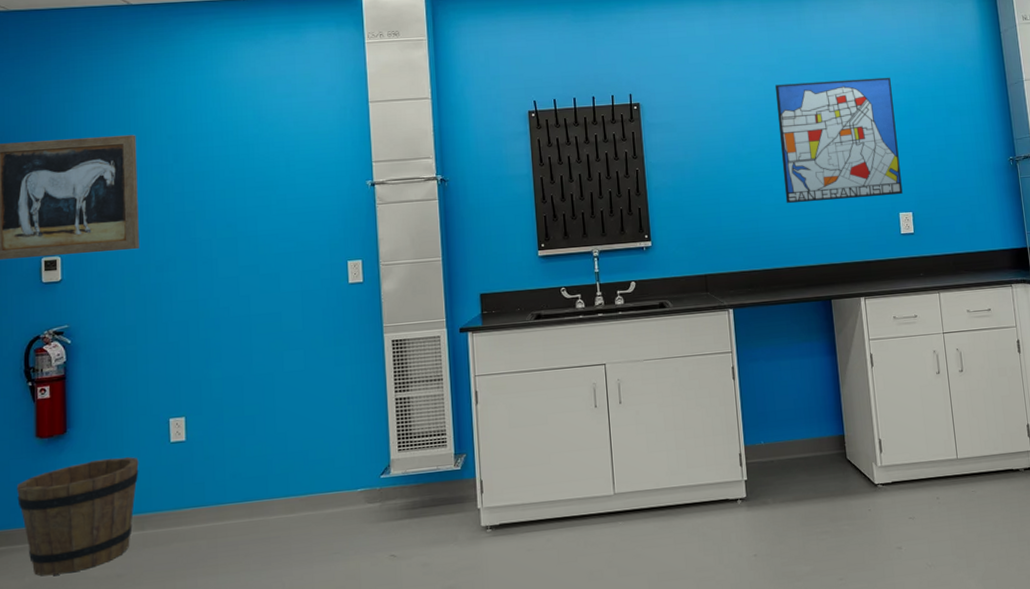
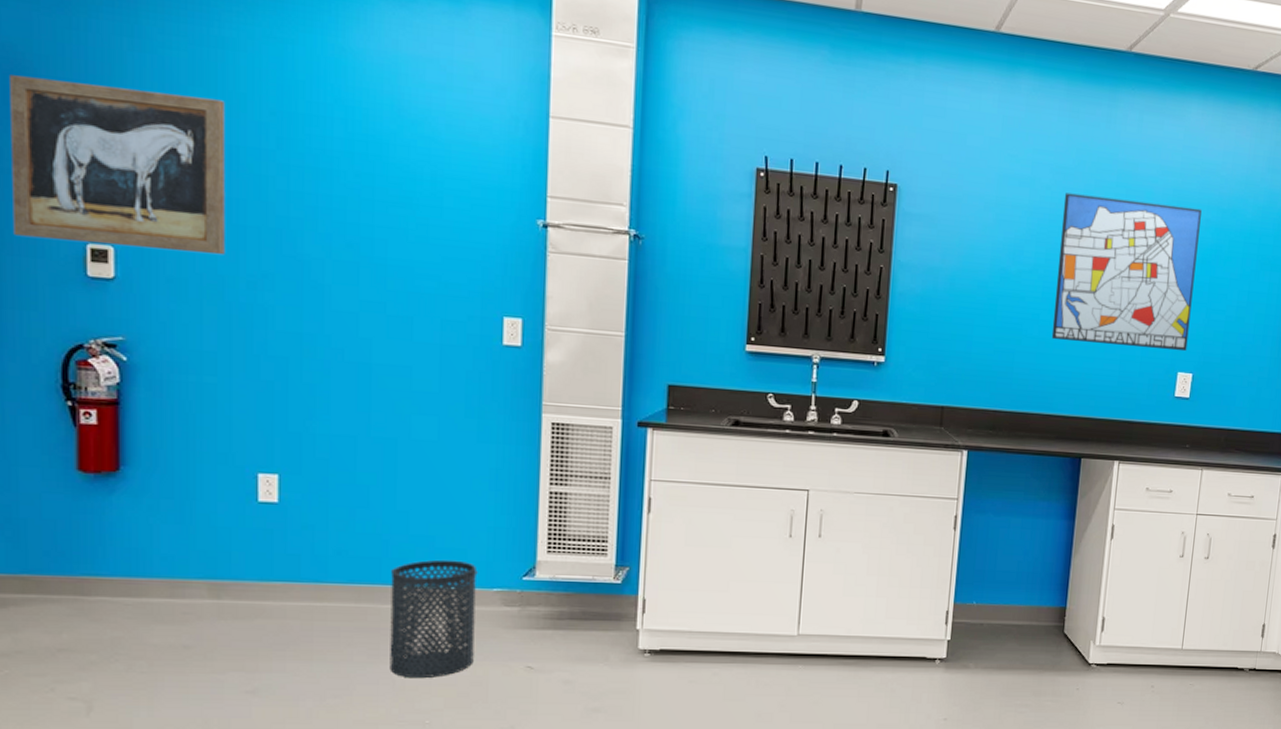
bucket: present [17,456,139,577] -> none [51,509,216,636]
trash can: none [276,468,347,580] -> present [389,559,478,679]

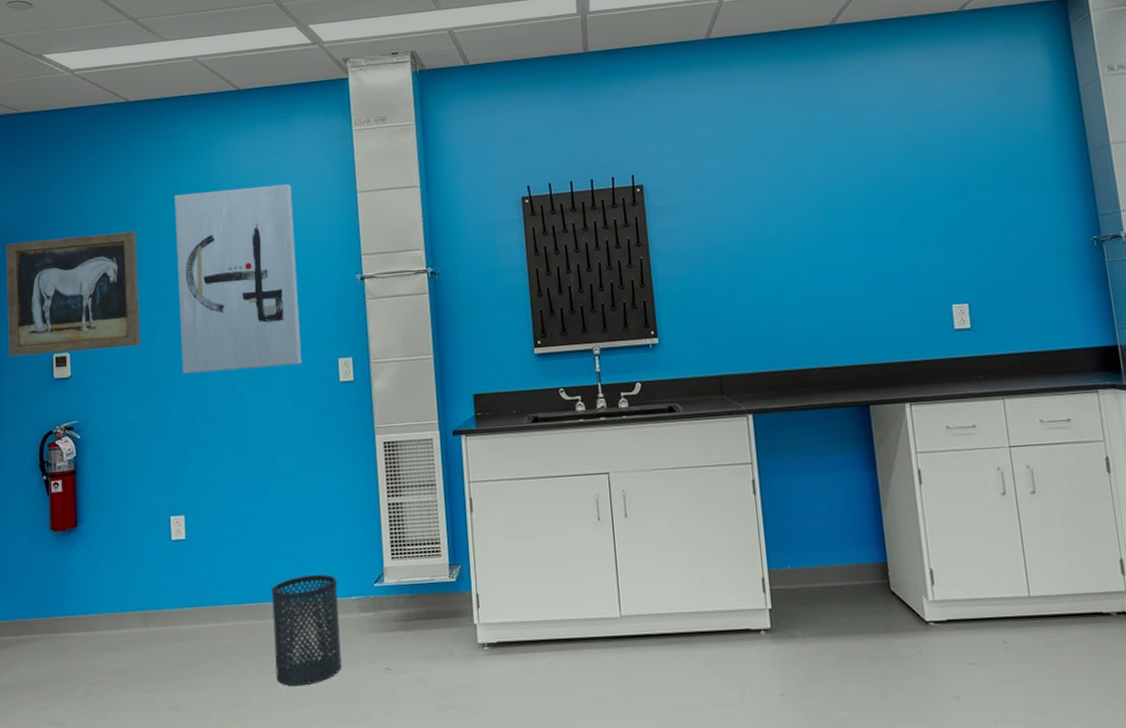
wall art: none [286,63,460,315] -> present [174,184,302,374]
wall art: present [1051,192,1202,352] -> none [798,145,956,295]

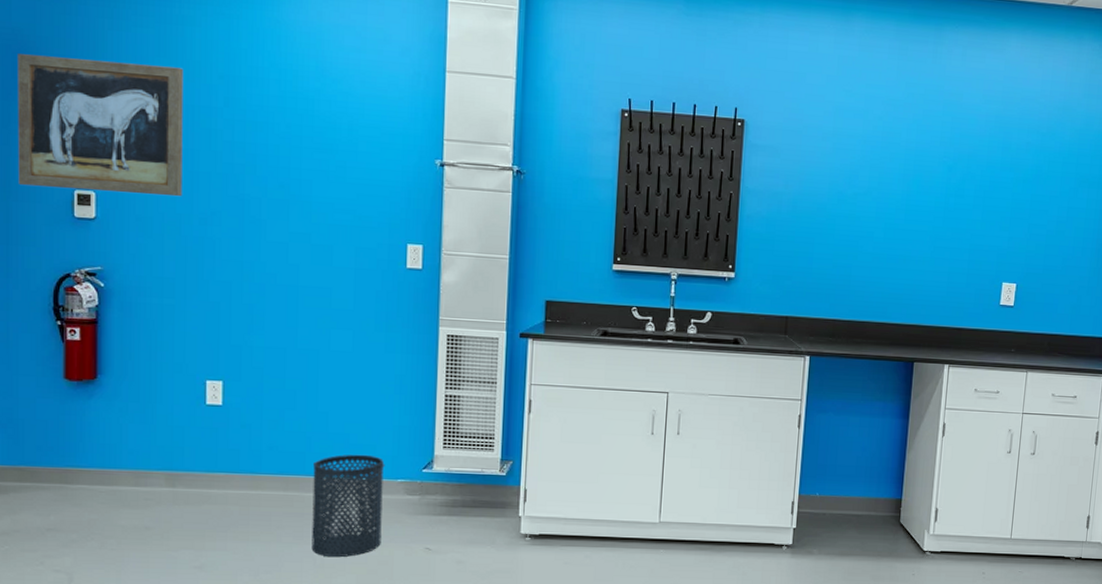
wall art: present [174,184,302,374] -> none [230,35,372,243]

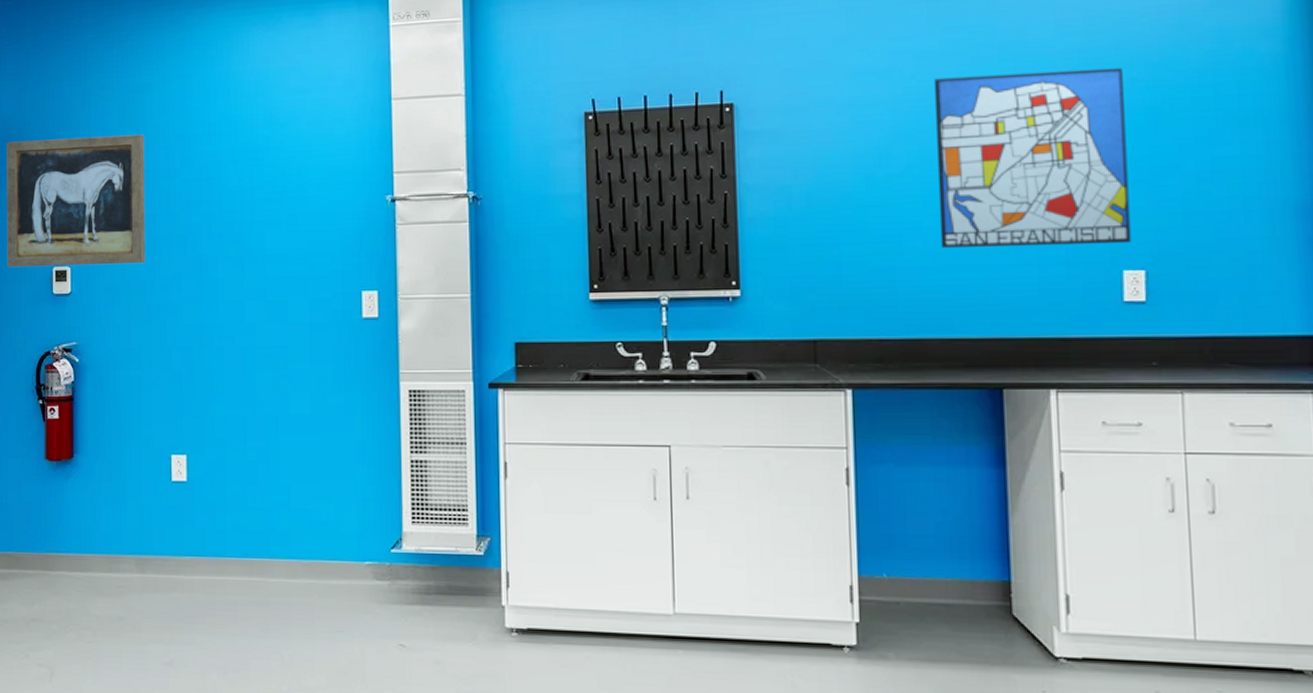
trash can: present [311,454,385,558] -> none [277,532,351,655]
wall art: none [885,122,1022,264] -> present [933,67,1131,249]

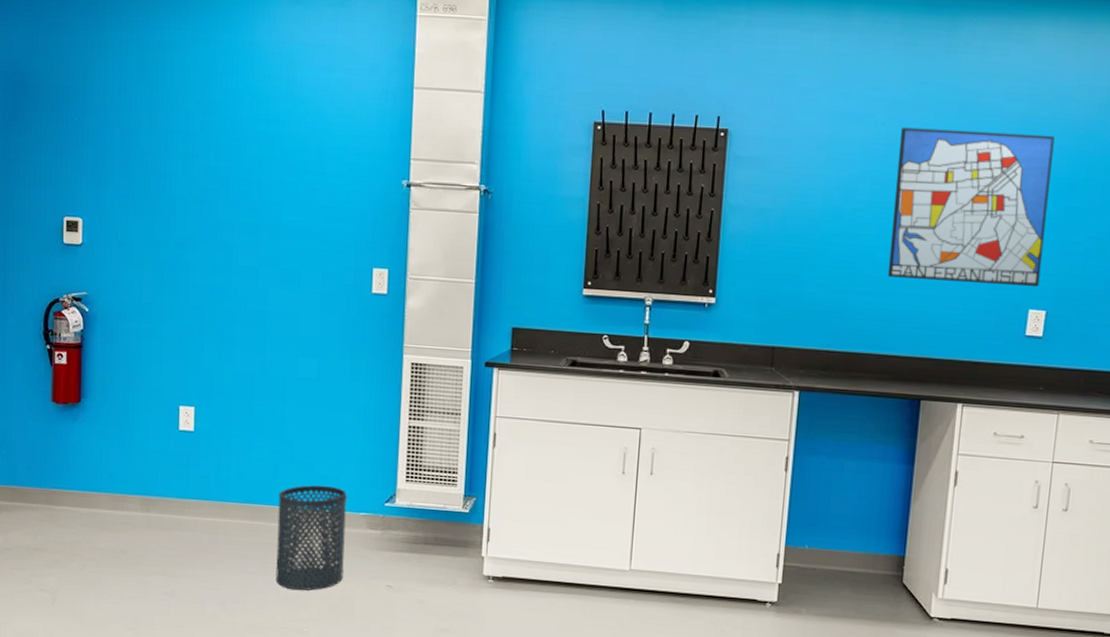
wall art: present [7,134,145,268] -> none [15,85,164,222]
trash can: none [277,532,351,655] -> present [276,485,348,591]

